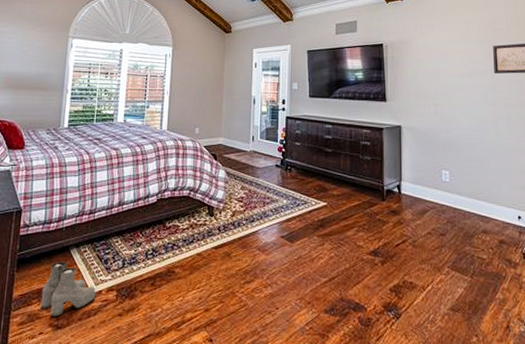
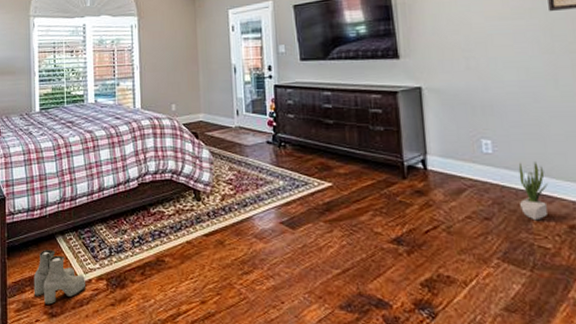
potted plant: none [466,189,486,237] -> present [518,162,548,221]

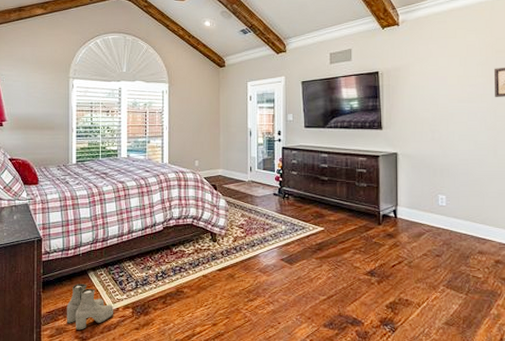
potted plant: present [518,162,548,221] -> none [463,213,483,257]

